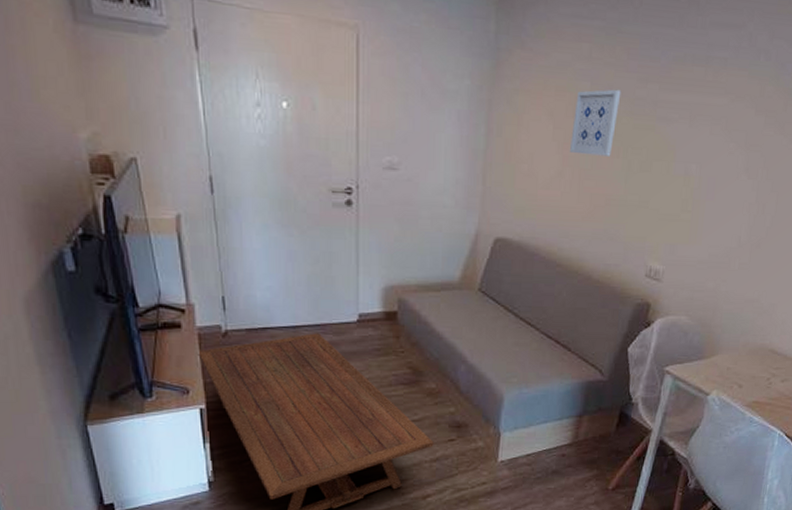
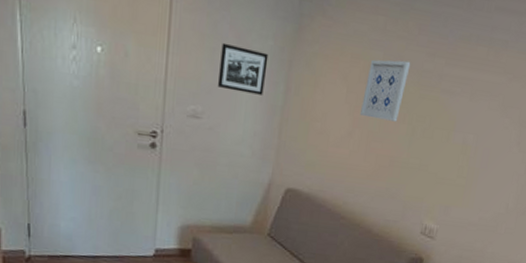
picture frame: none [414,86,466,140] -> present [218,42,269,95]

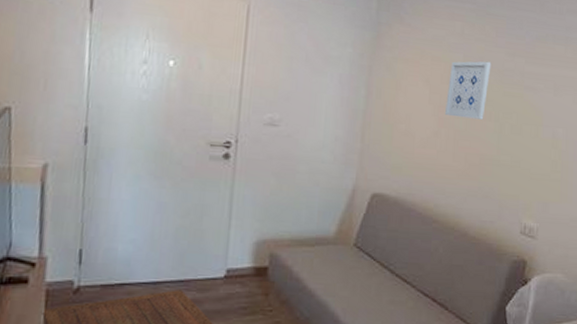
picture frame: present [218,42,269,95] -> none [296,51,348,100]

